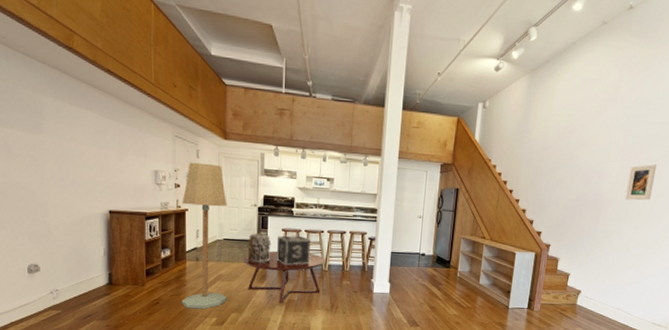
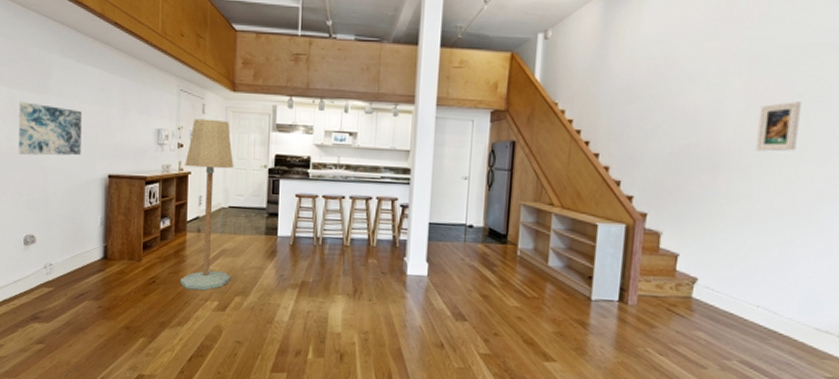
wall art: none [12,140,80,193] -> present [18,102,83,156]
coffee table: present [242,250,326,303] -> none [249,220,347,286]
decorative urn: present [247,231,271,264] -> none [255,197,283,237]
decorative cube: present [276,235,310,266] -> none [288,202,329,239]

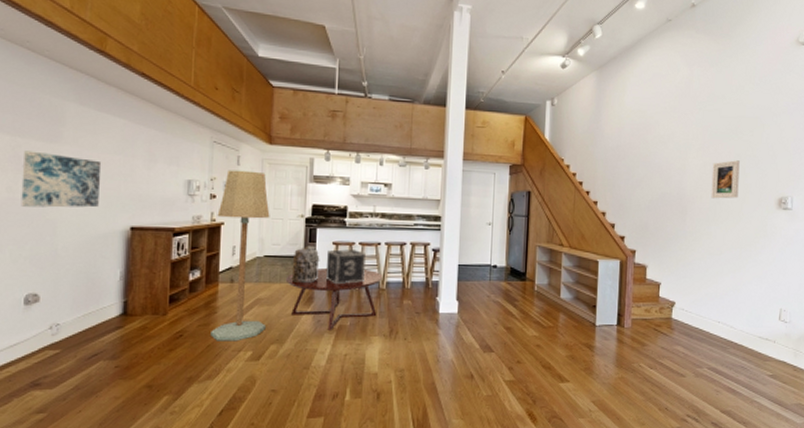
coffee table: none [249,220,347,286] -> present [285,267,383,330]
decorative urn: none [255,197,283,237] -> present [291,245,320,284]
decorative cube: none [288,202,329,239] -> present [325,249,365,285]

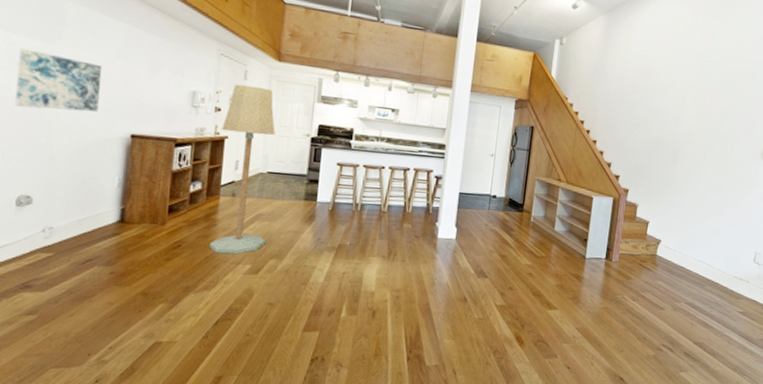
coffee table: present [285,267,383,330] -> none [288,187,385,249]
decorative urn: present [291,245,320,284] -> none [294,164,324,202]
decorative cube: present [325,249,365,285] -> none [328,170,369,205]
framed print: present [711,160,740,199] -> none [702,110,732,147]

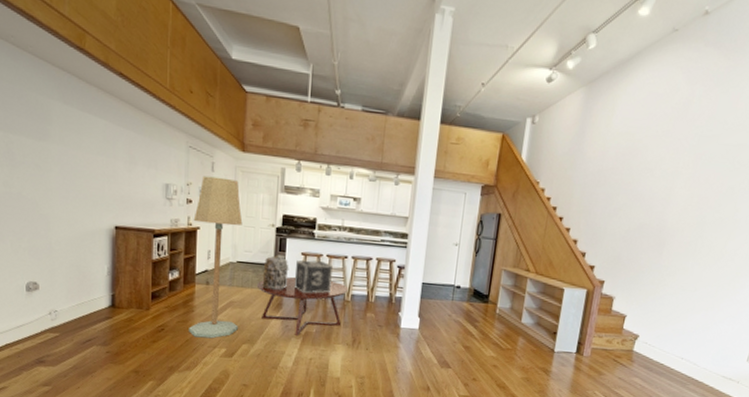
wall art: present [14,48,103,112] -> none [16,147,87,206]
coffee table: none [288,187,385,249] -> present [256,276,349,336]
decorative urn: none [294,164,324,202] -> present [262,254,289,291]
decorative cube: none [328,170,369,205] -> present [294,260,333,294]

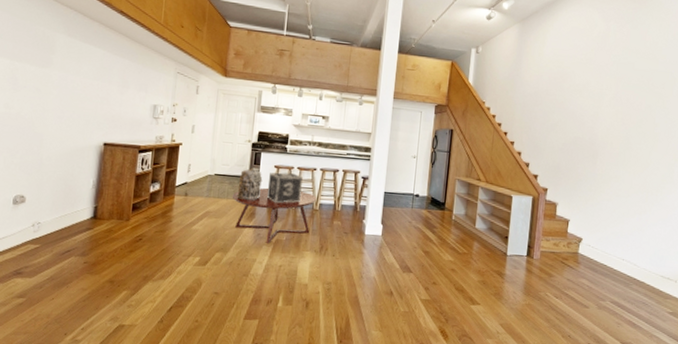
floor lamp: present [189,175,243,339] -> none [165,97,222,248]

